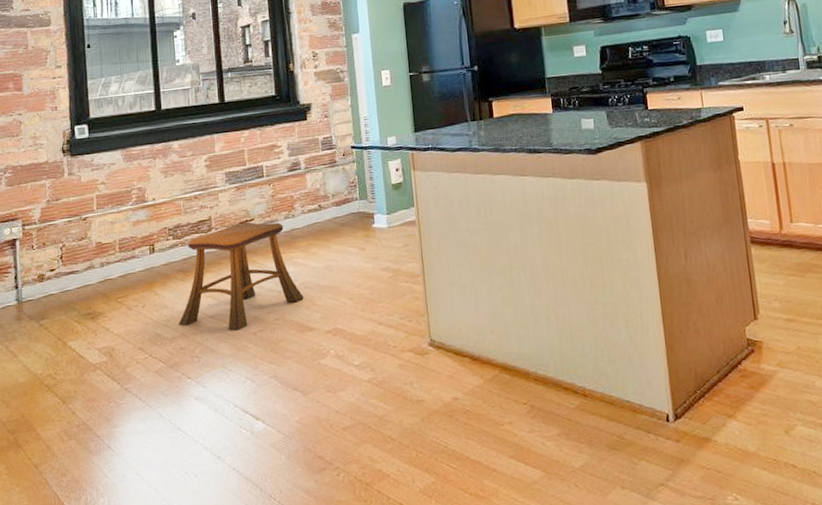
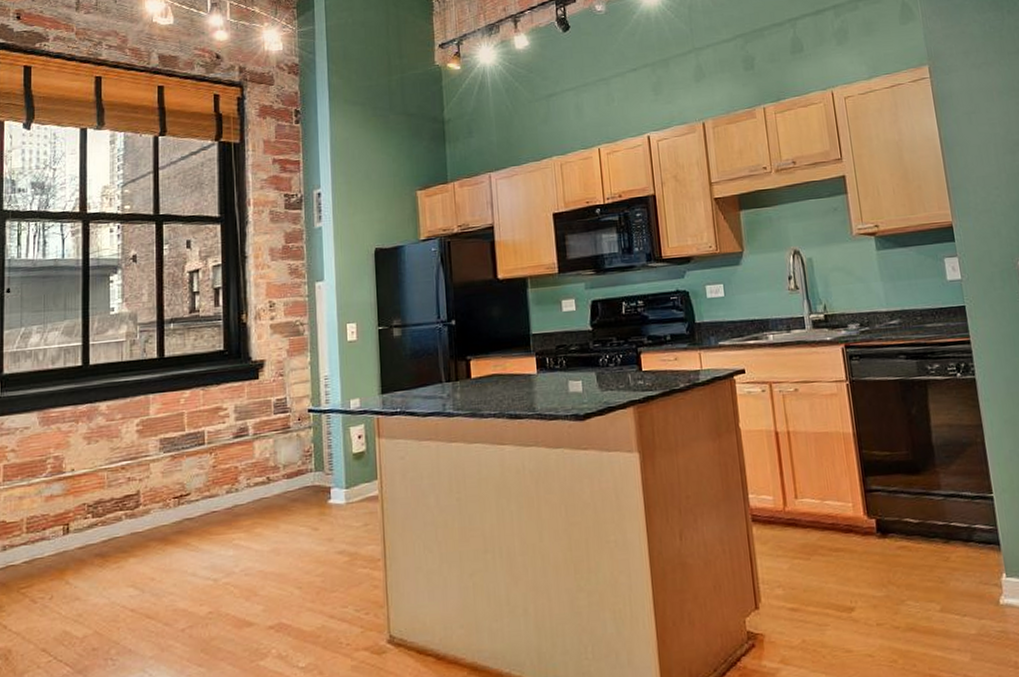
stool: present [178,222,304,332] -> none [91,497,243,628]

